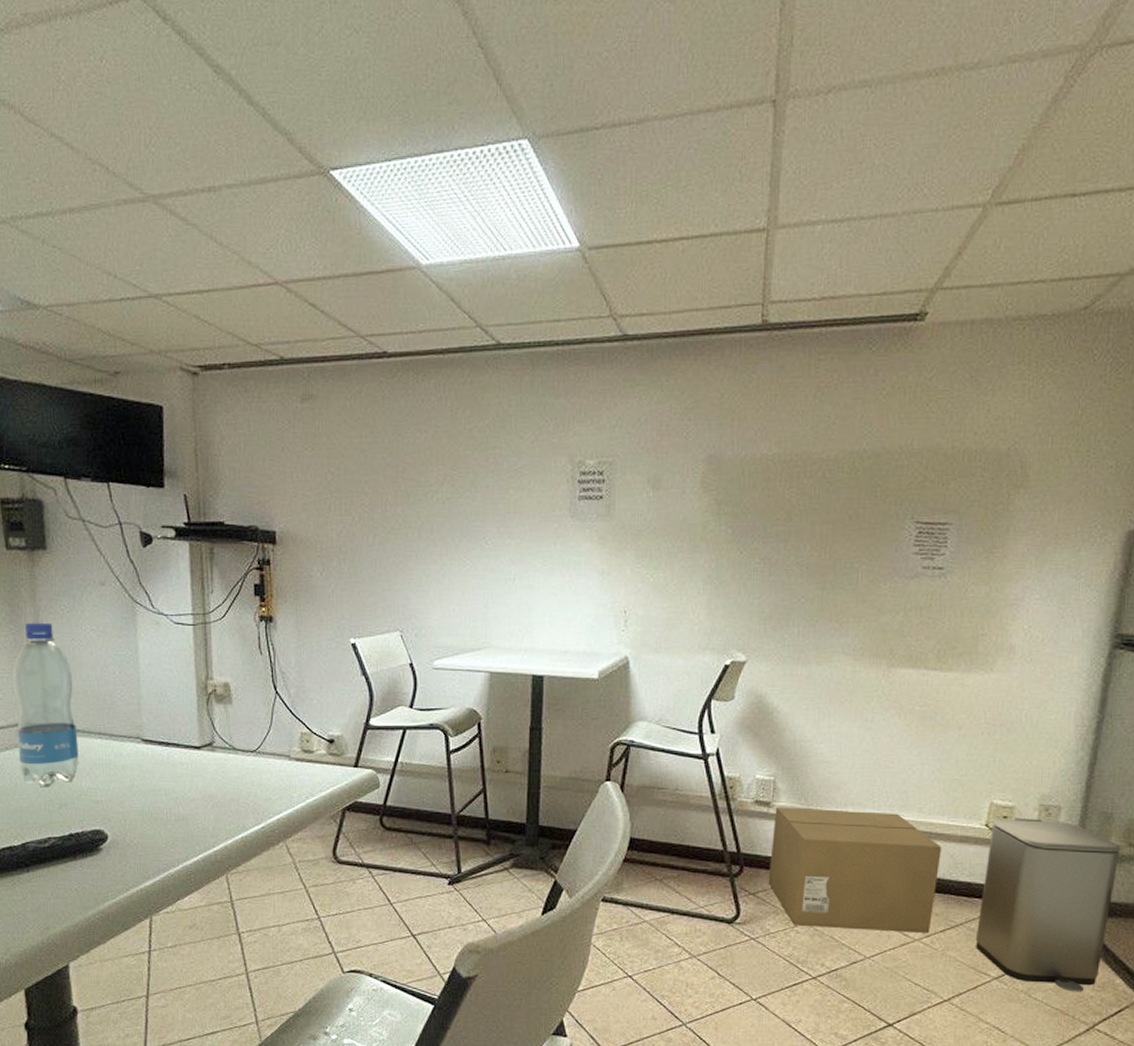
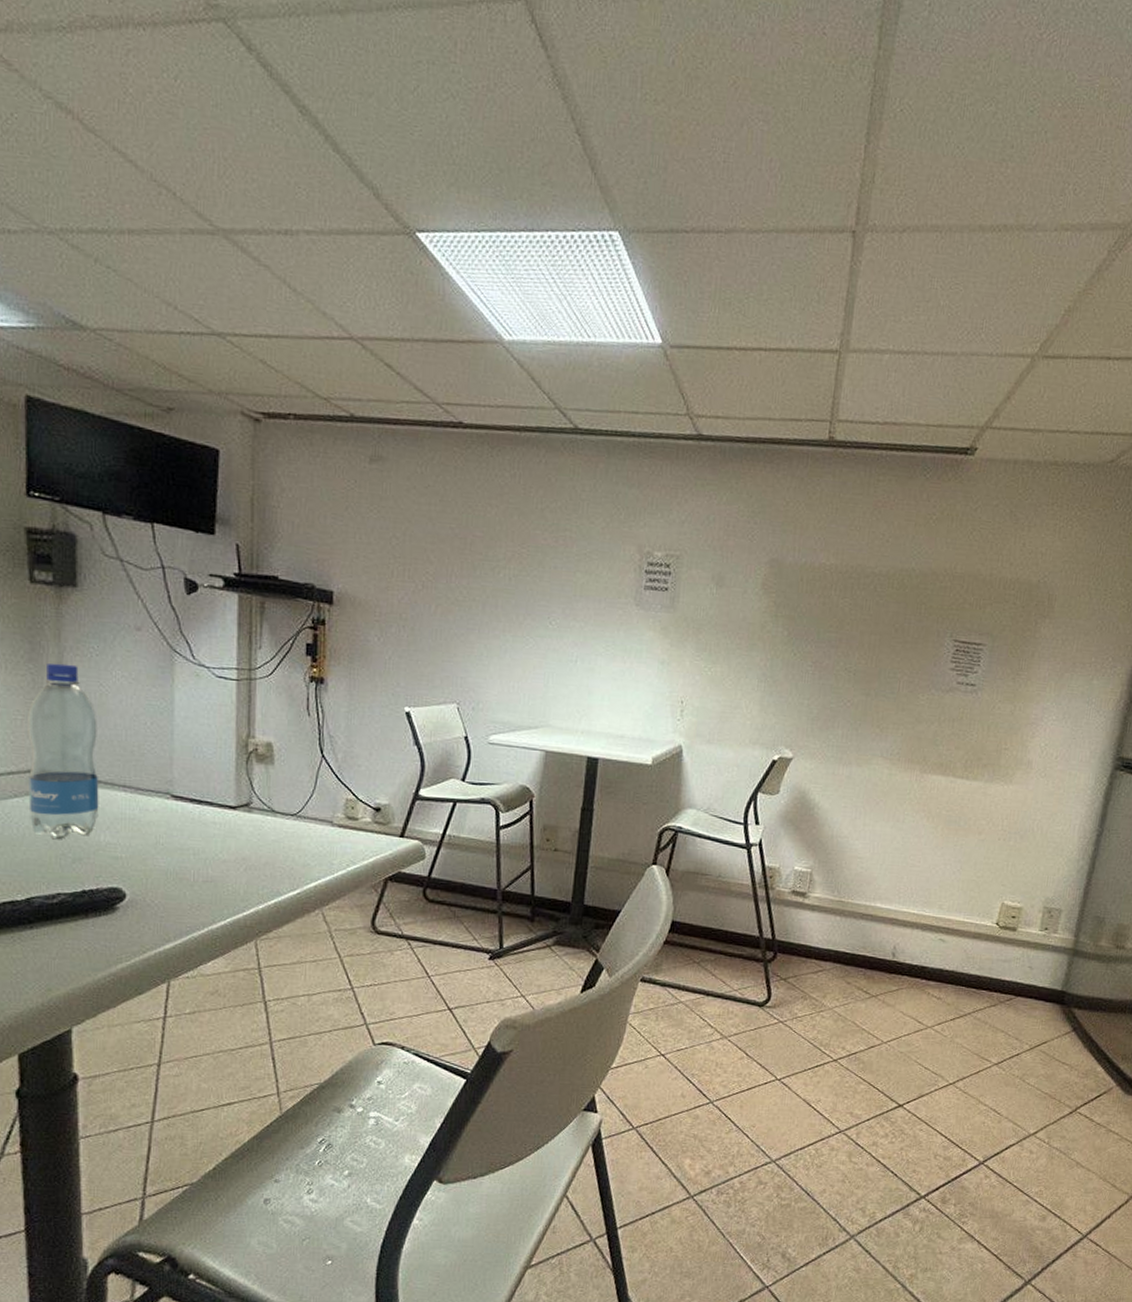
box: present [768,807,942,933] -> none [799,897,957,1021]
pedal bin: present [976,818,1121,992] -> none [980,917,1109,1079]

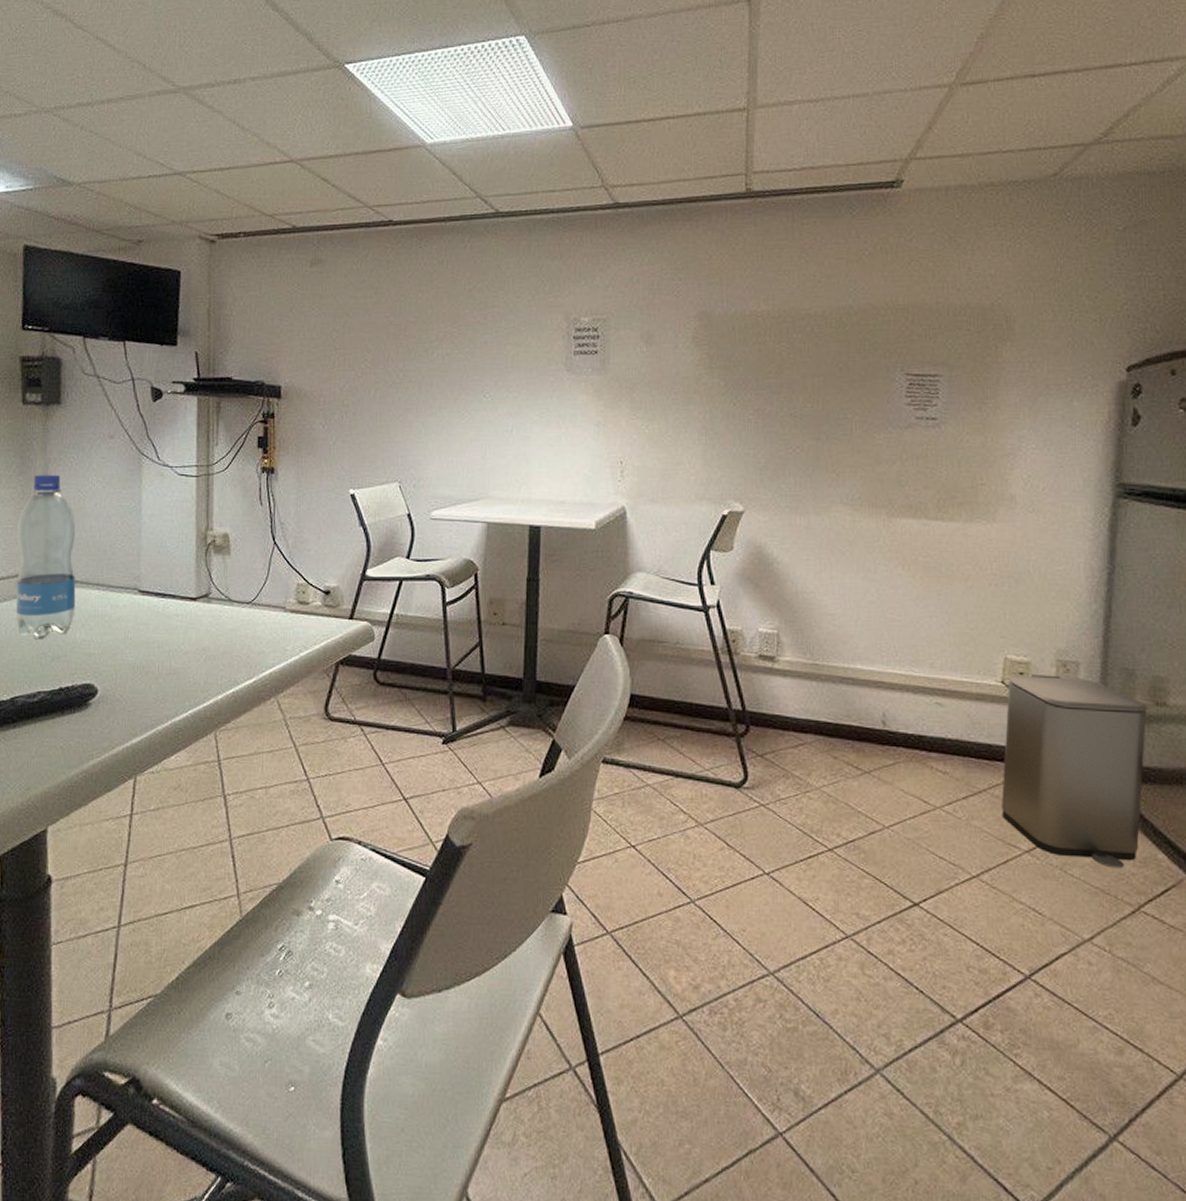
pedal bin: none [980,917,1109,1079] -> present [1002,674,1148,869]

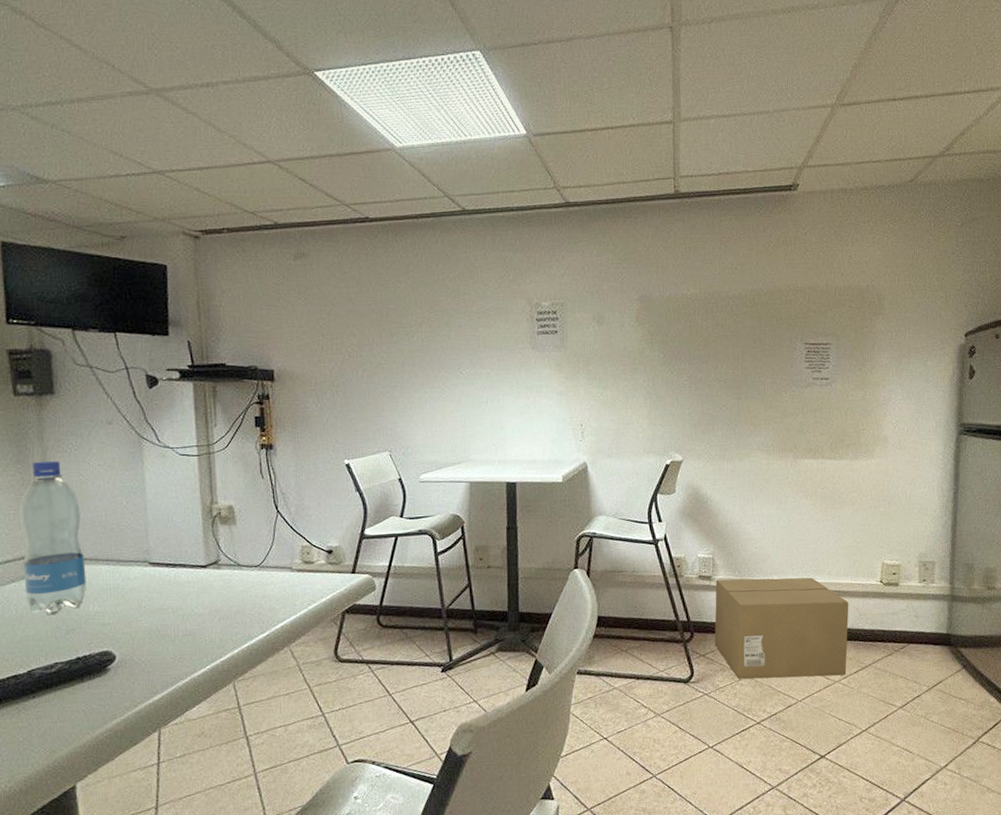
box: none [776,661,957,800] -> present [714,577,849,679]
pedal bin: present [1002,674,1148,869] -> none [882,573,982,713]

